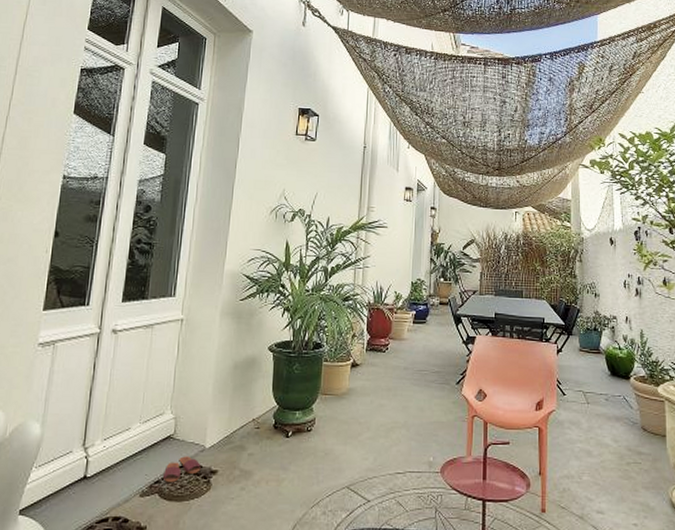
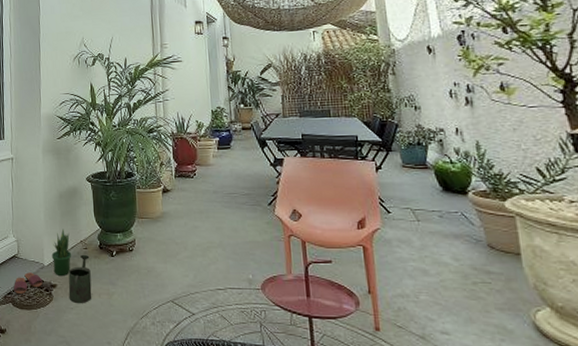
planter: none [215,404,241,460] -> present [51,228,72,276]
watering can: none [230,434,261,492] -> present [68,254,92,303]

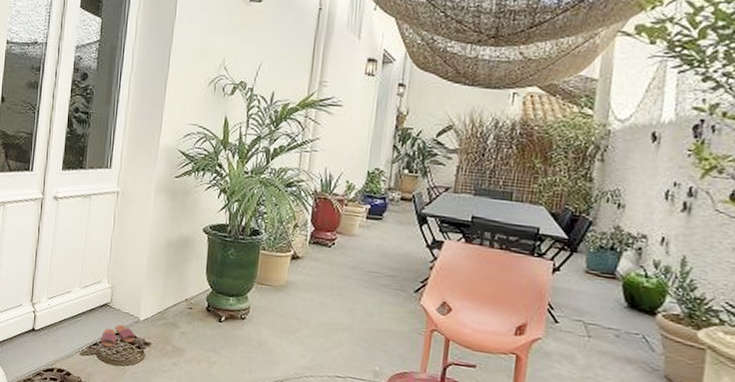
planter: present [51,228,72,276] -> none [149,282,174,335]
watering can: present [68,254,92,303] -> none [163,314,194,368]

